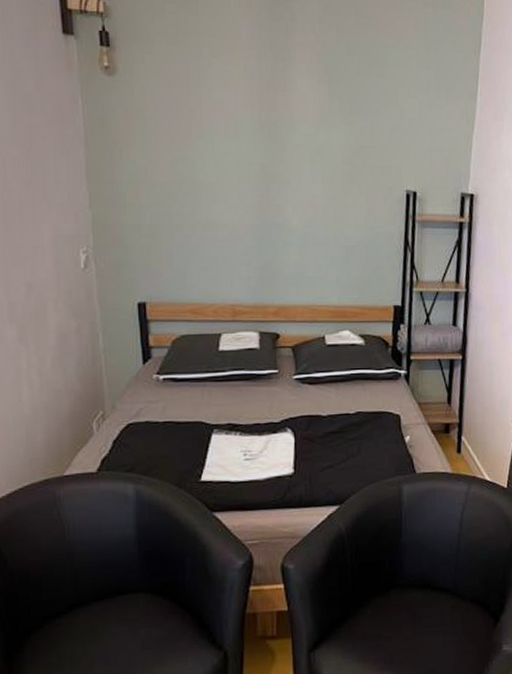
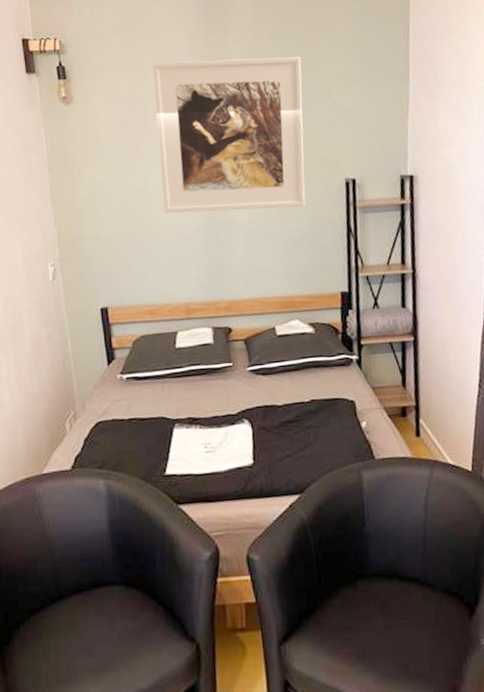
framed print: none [209,41,370,215] -> present [152,57,305,213]

